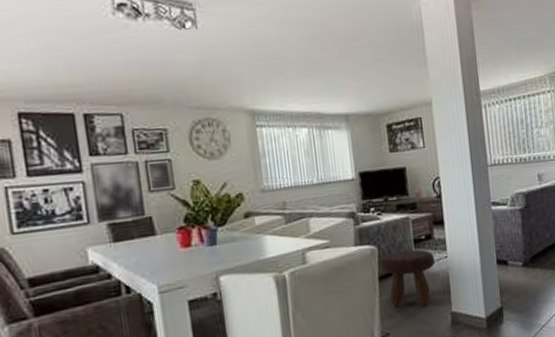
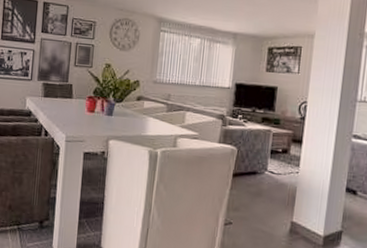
footstool: present [379,249,436,307] -> none [236,156,287,209]

